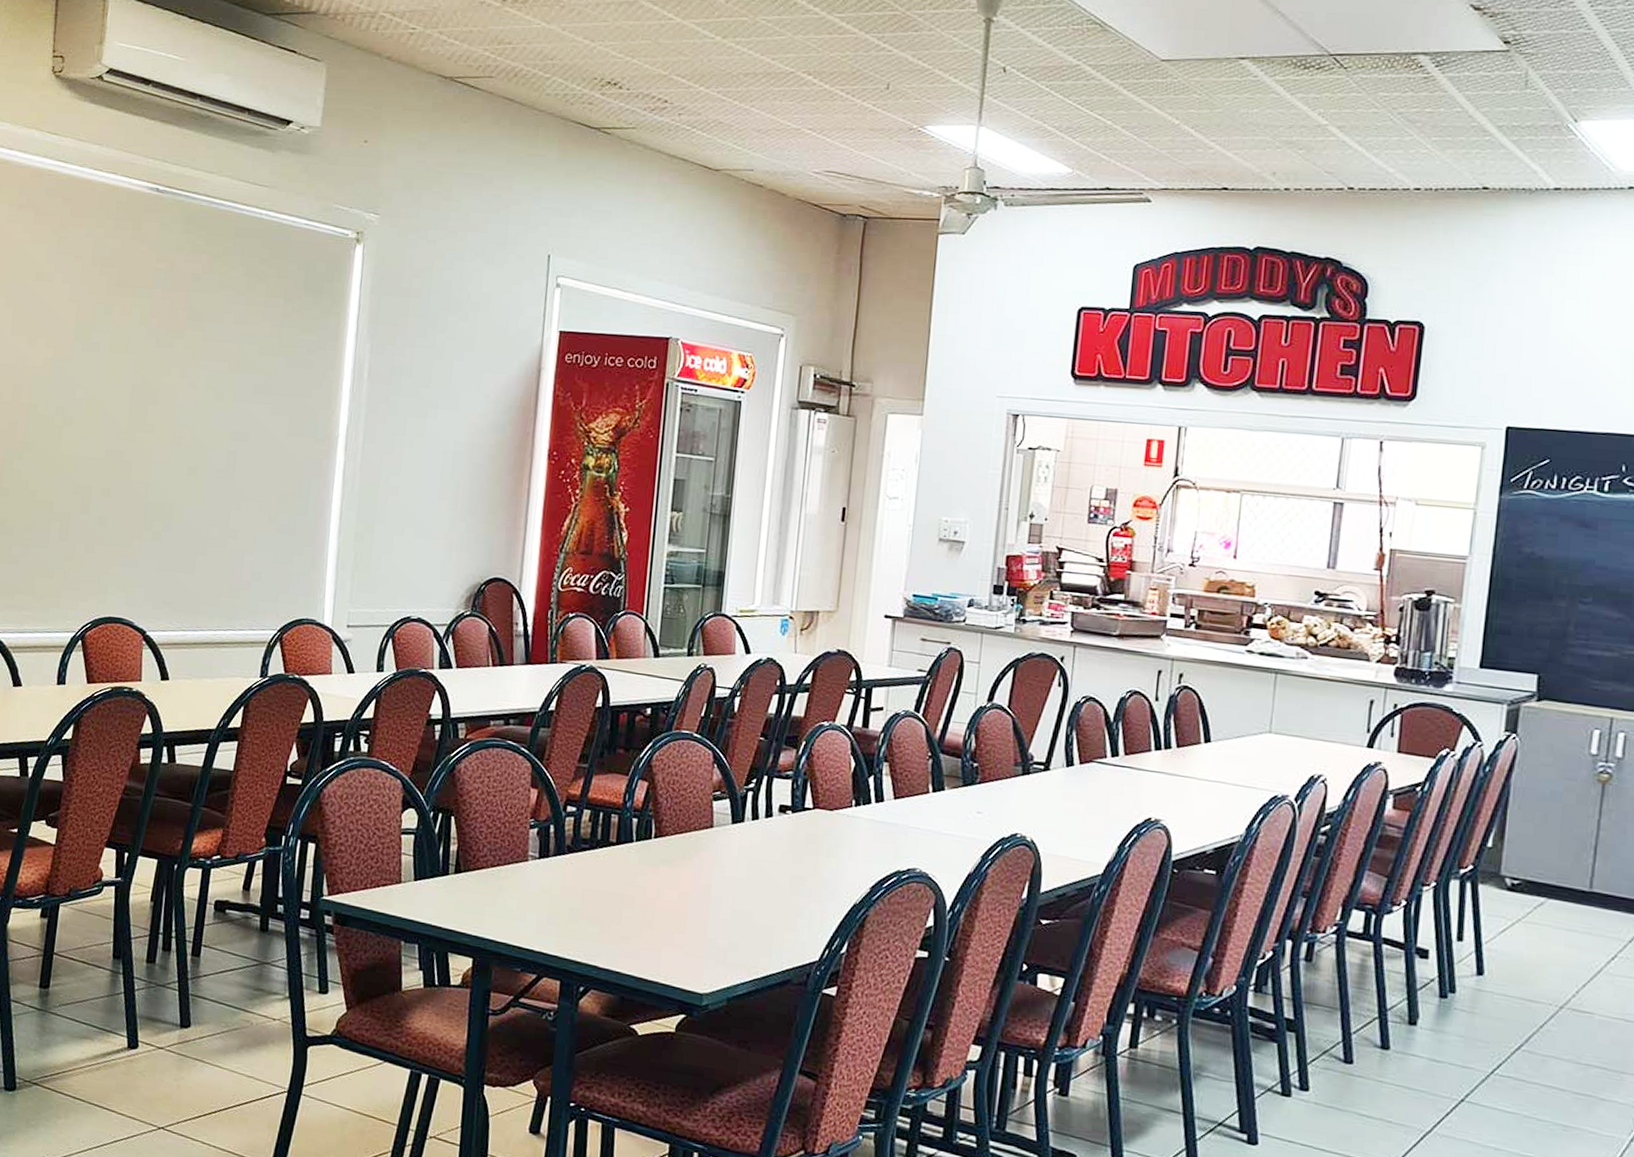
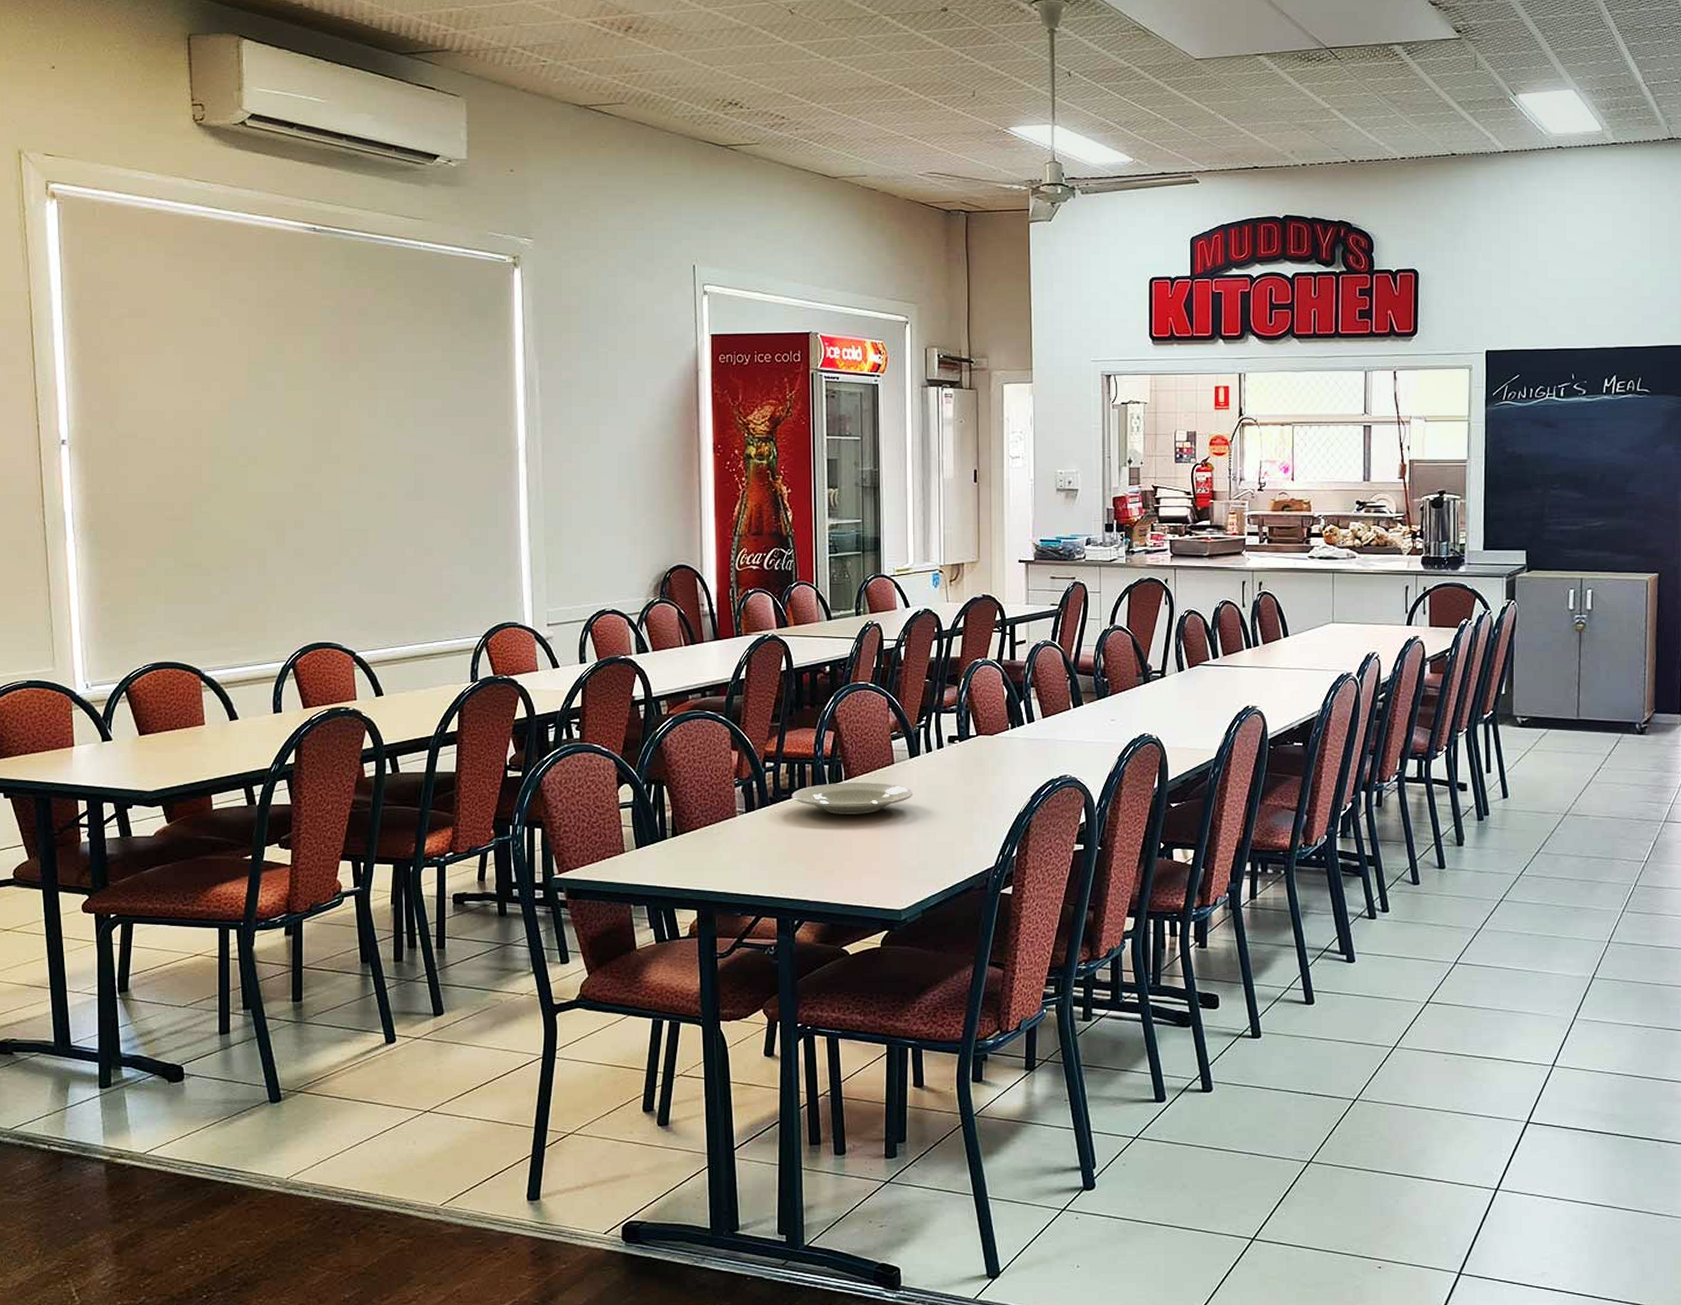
plate: none [592,839,732,880] -> present [791,783,914,814]

